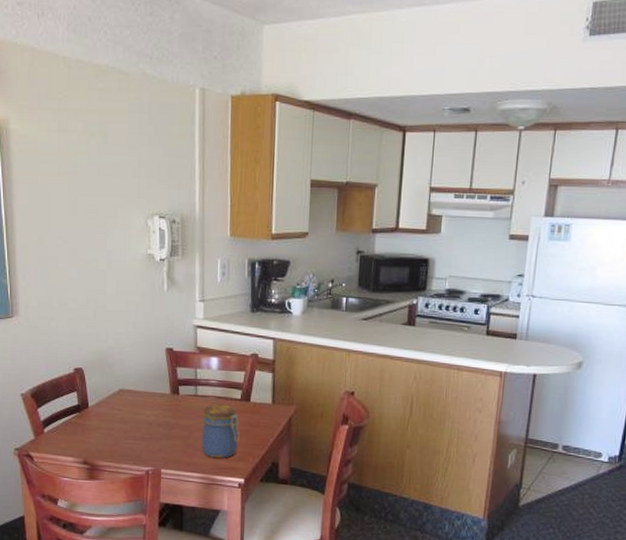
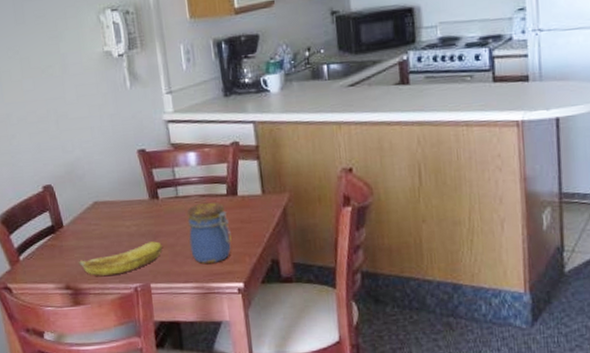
banana: none [98,432,176,457] -> present [78,241,163,276]

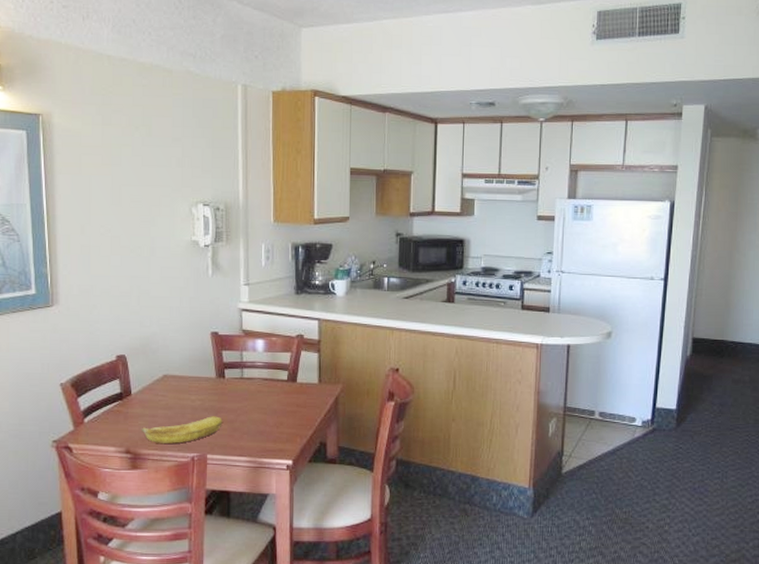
jar: present [187,202,232,264] -> none [248,385,287,441]

